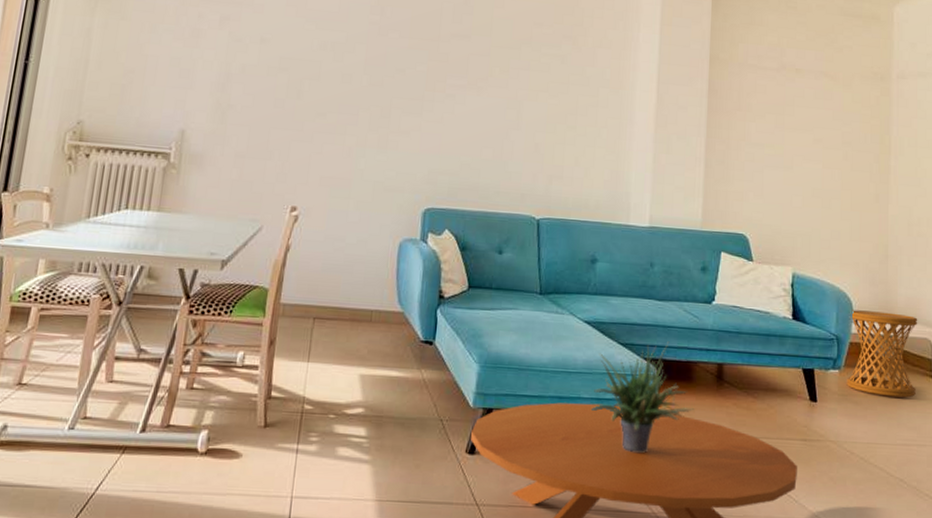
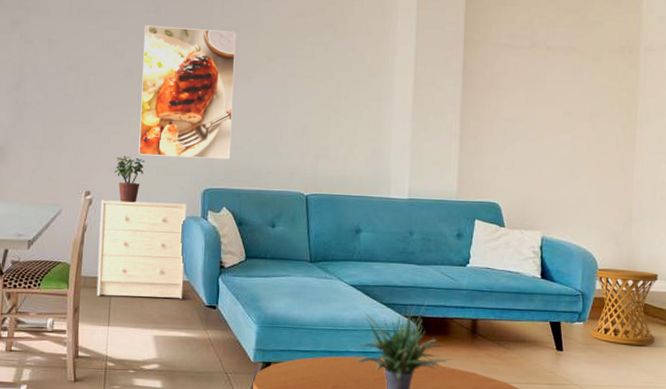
dresser: none [296,216,405,333] -> present [96,200,187,299]
potted plant: none [326,168,361,221] -> present [115,155,145,203]
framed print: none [353,27,467,177] -> present [138,25,236,160]

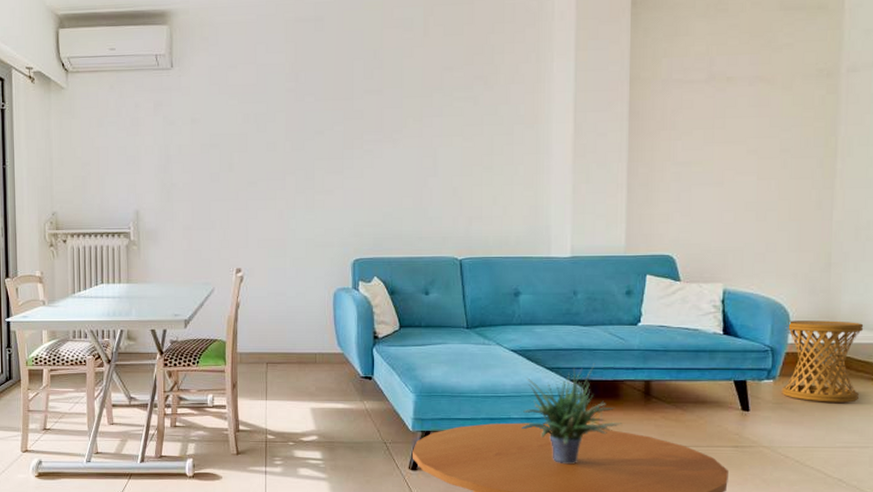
dresser: present [96,200,187,299] -> none [252,275,338,371]
potted plant: present [115,155,145,203] -> none [264,230,293,277]
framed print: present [138,25,236,160] -> none [285,93,379,229]

